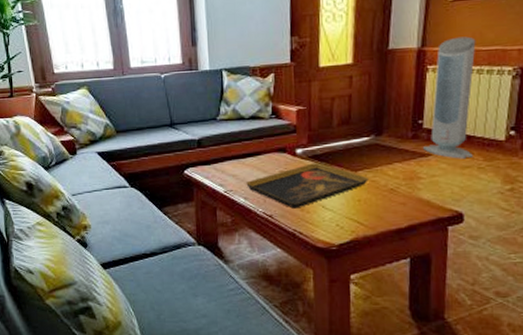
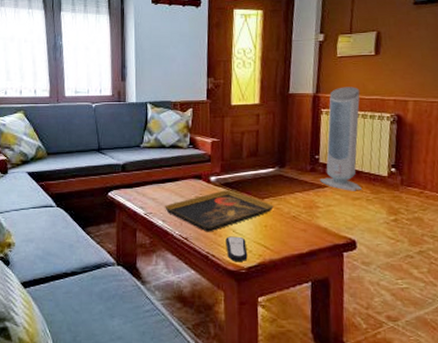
remote control: none [314,212,339,238] -> present [225,236,248,261]

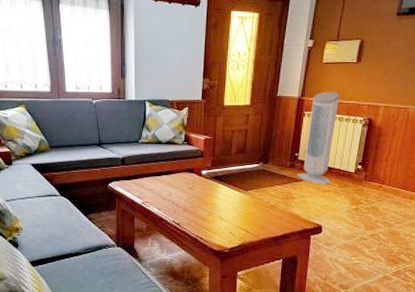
decorative tray: present [165,190,274,232] -> none [160,182,256,219]
remote control: present [225,236,248,261] -> none [213,222,231,243]

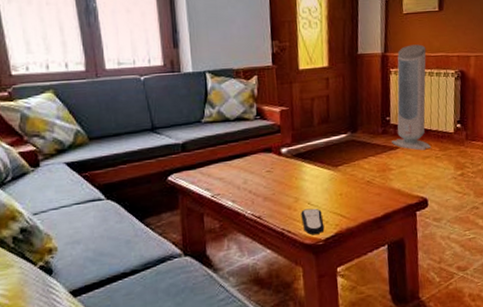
remote control: none [213,222,231,243] -> present [301,208,325,235]

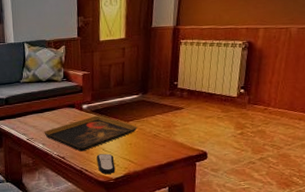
decorative tray: none [233,161,348,208] -> present [44,115,137,152]
air purifier: present [392,44,431,151] -> none [178,18,216,111]

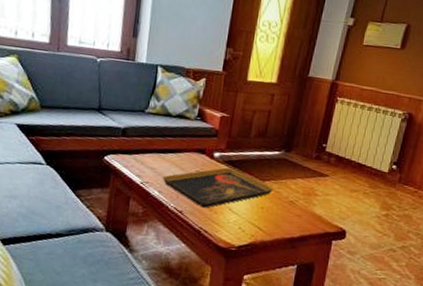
remote control: present [96,153,115,174] -> none [220,214,241,240]

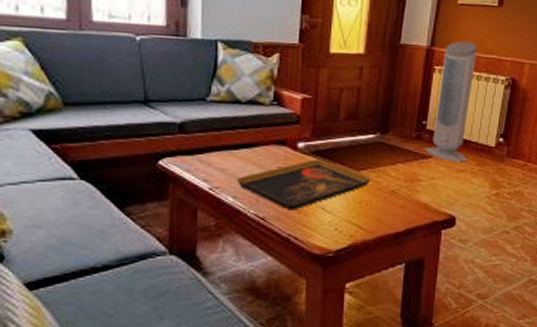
air purifier: none [323,77,379,184] -> present [425,41,478,163]

